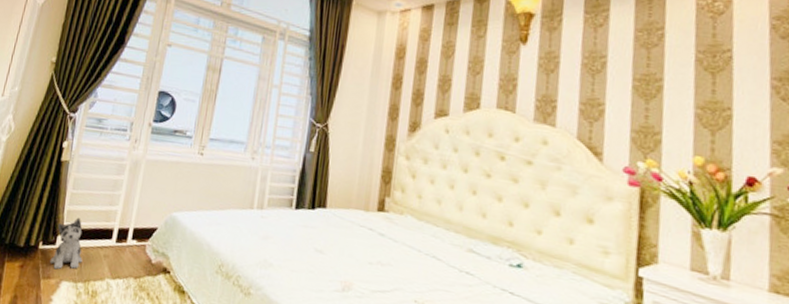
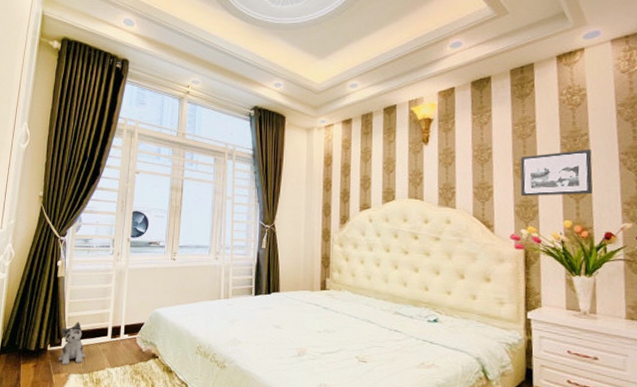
picture frame: none [639,69,735,127] -> present [520,150,593,196]

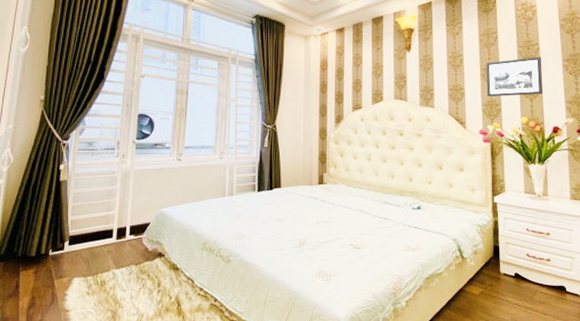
plush toy: present [58,321,85,366] -> none [61,225,89,270]

